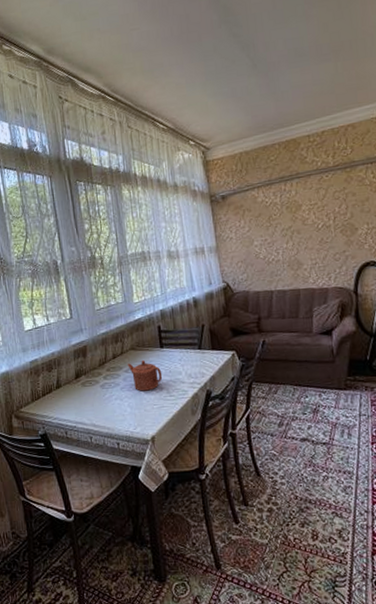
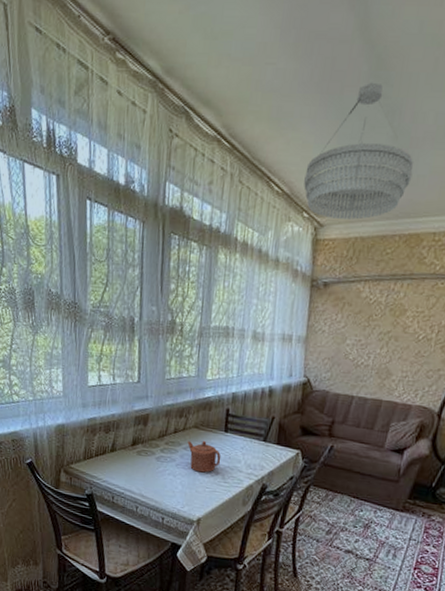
chandelier: none [183,26,277,142] -> present [304,82,414,220]

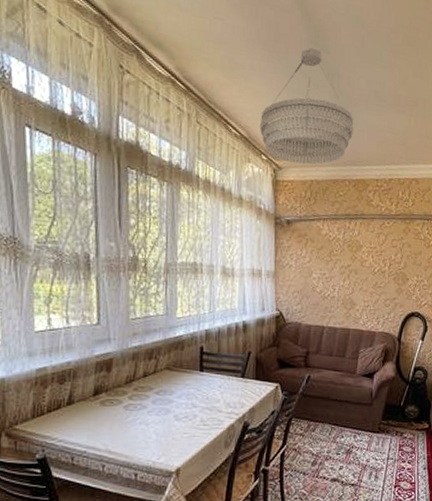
teapot: present [187,440,221,473] -> none [159,382,198,417]

